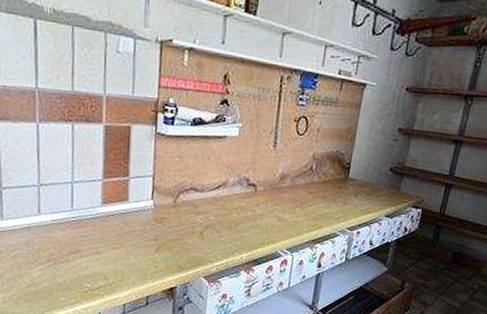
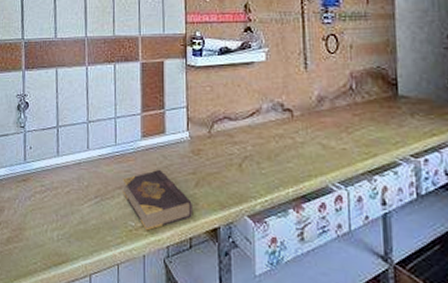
book: none [79,235,151,291] -> present [123,169,192,231]

